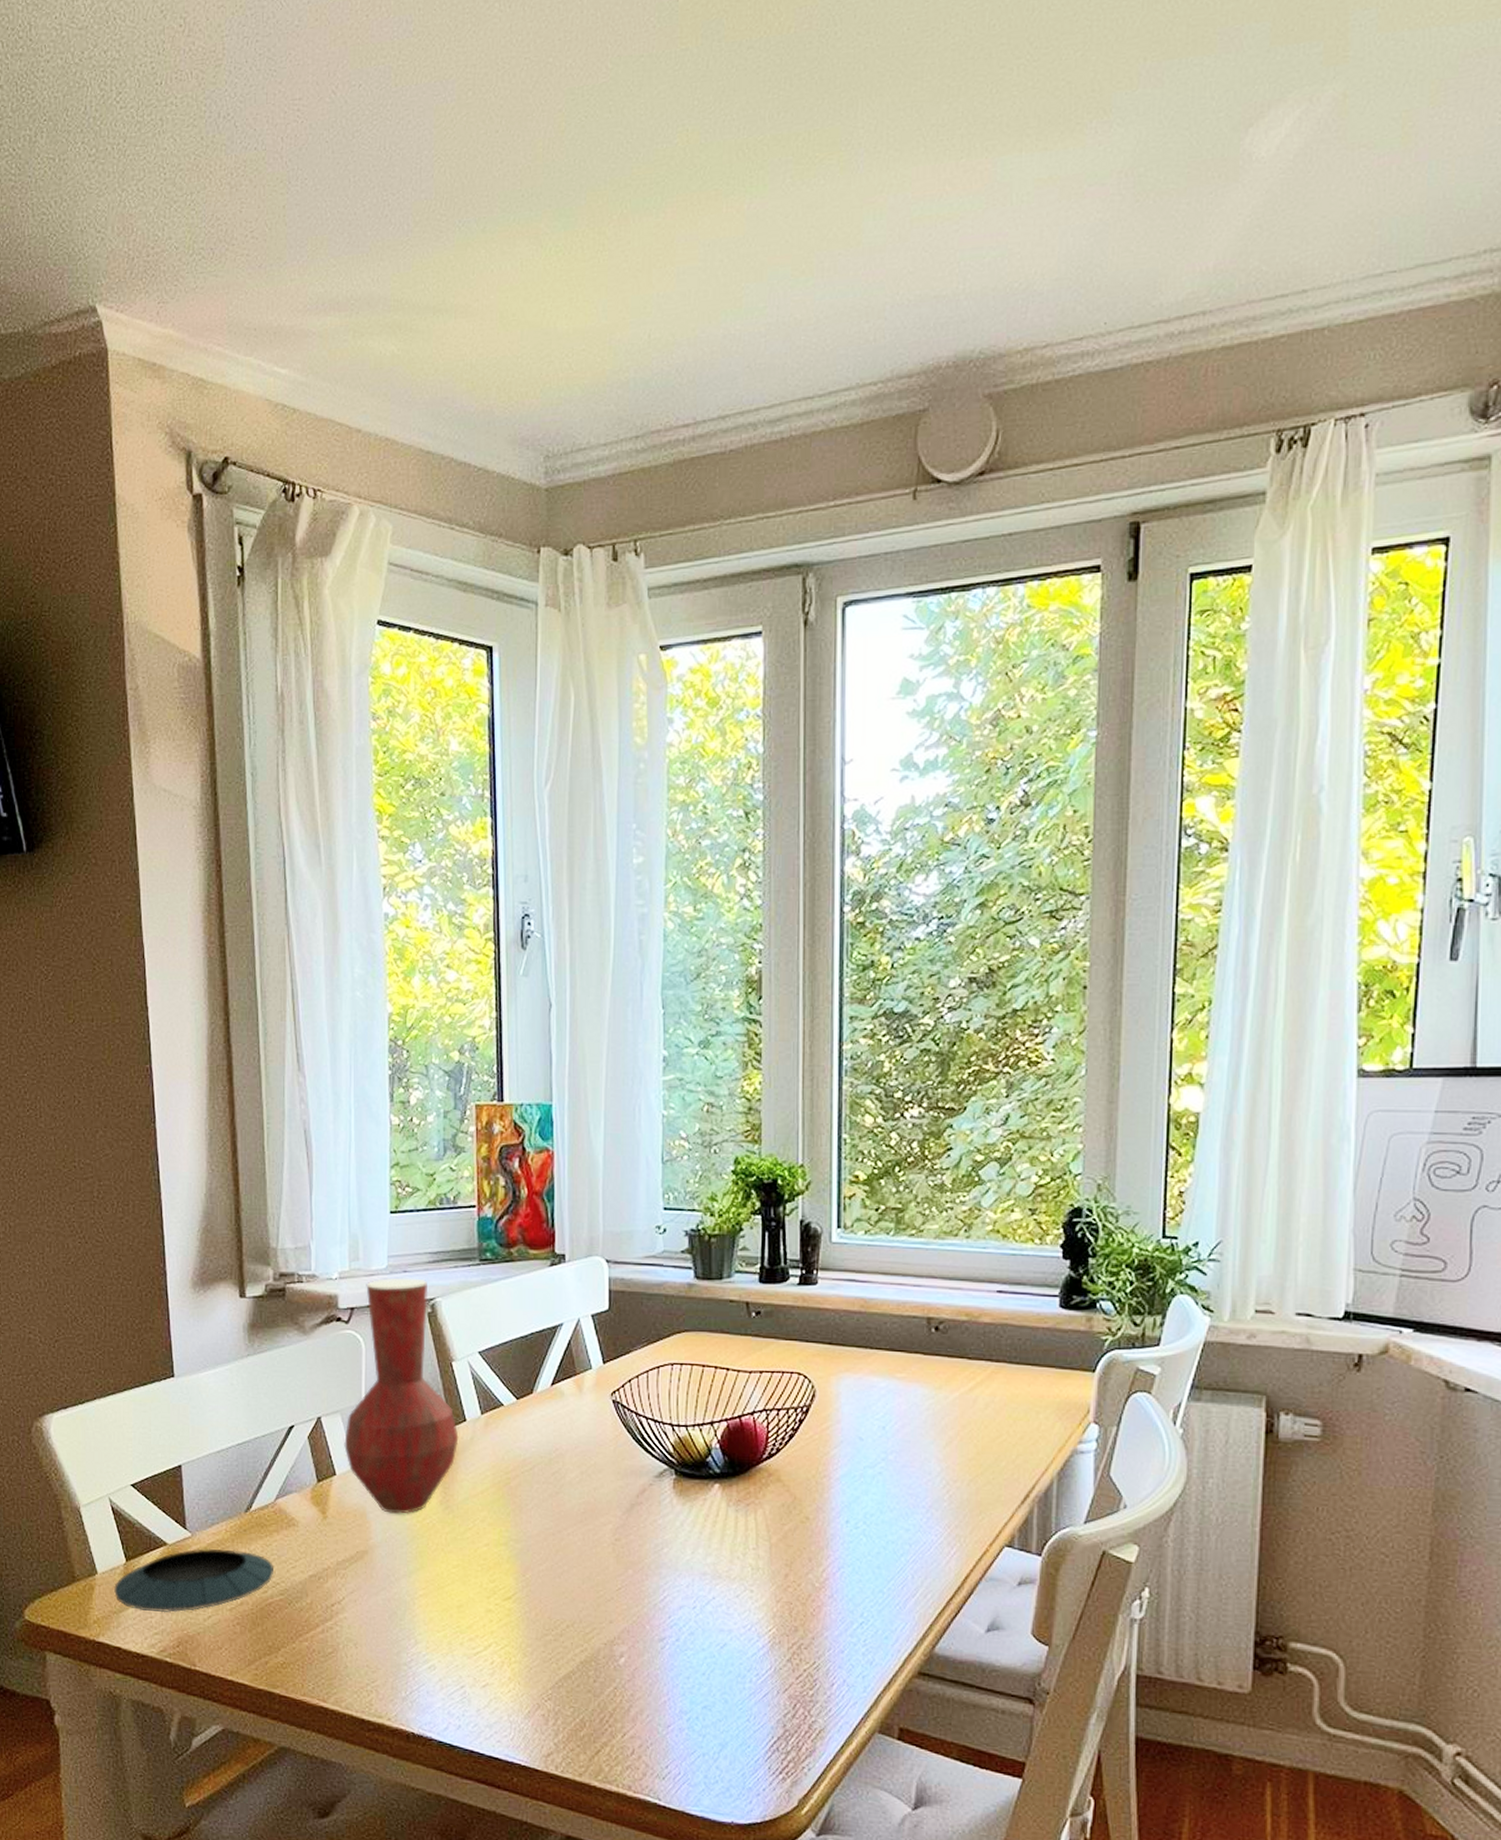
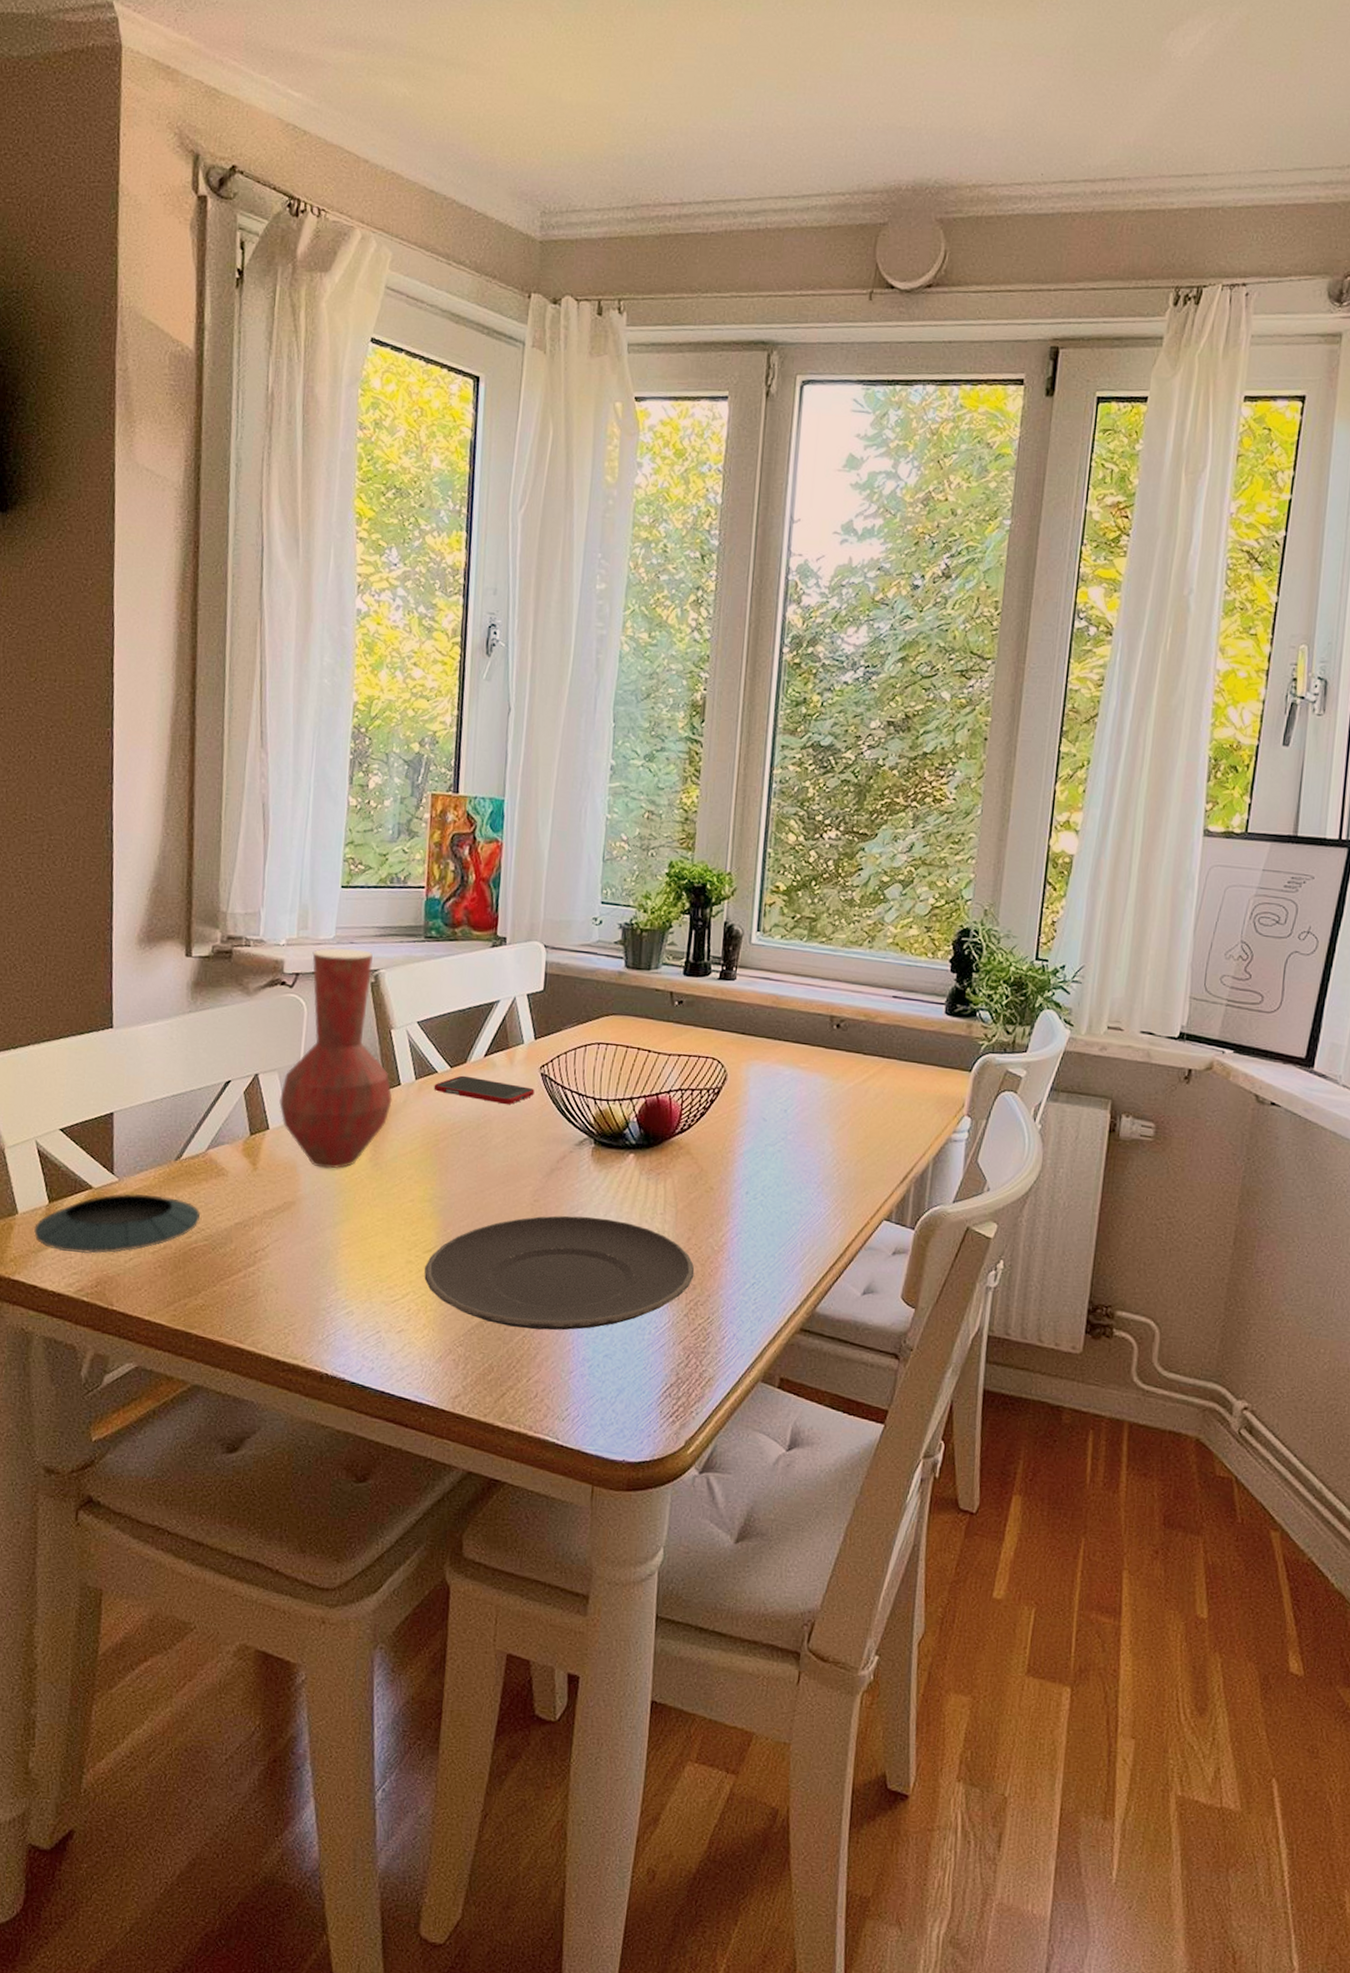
cell phone: none [501,1407,607,1437] -> present [433,1075,535,1105]
plate: none [506,1554,795,1681] -> present [424,1215,695,1331]

